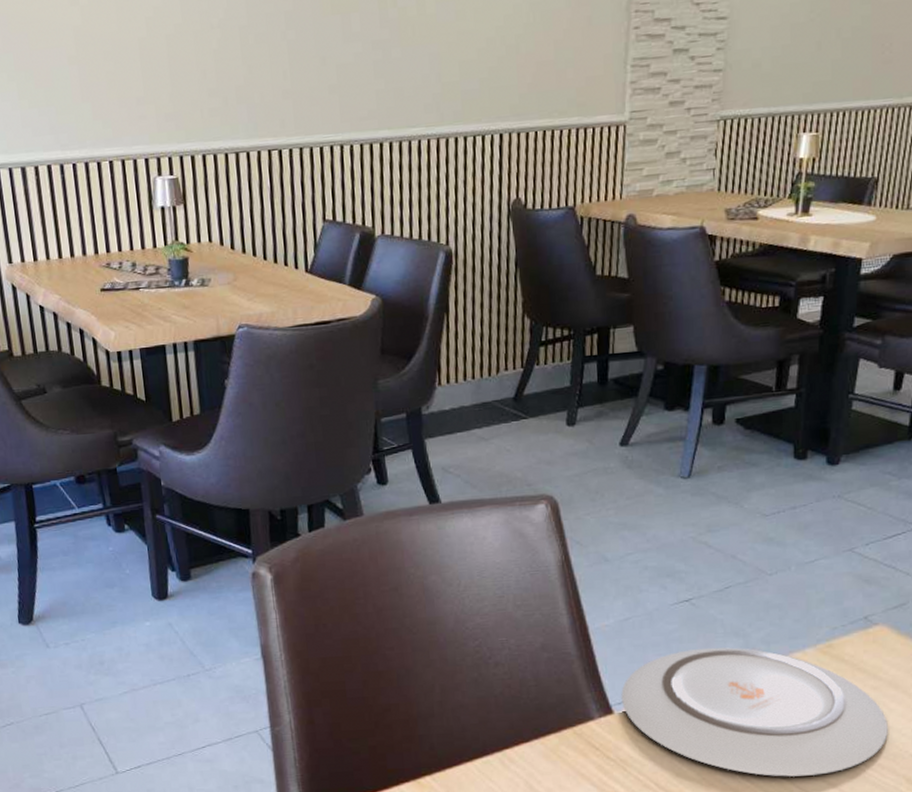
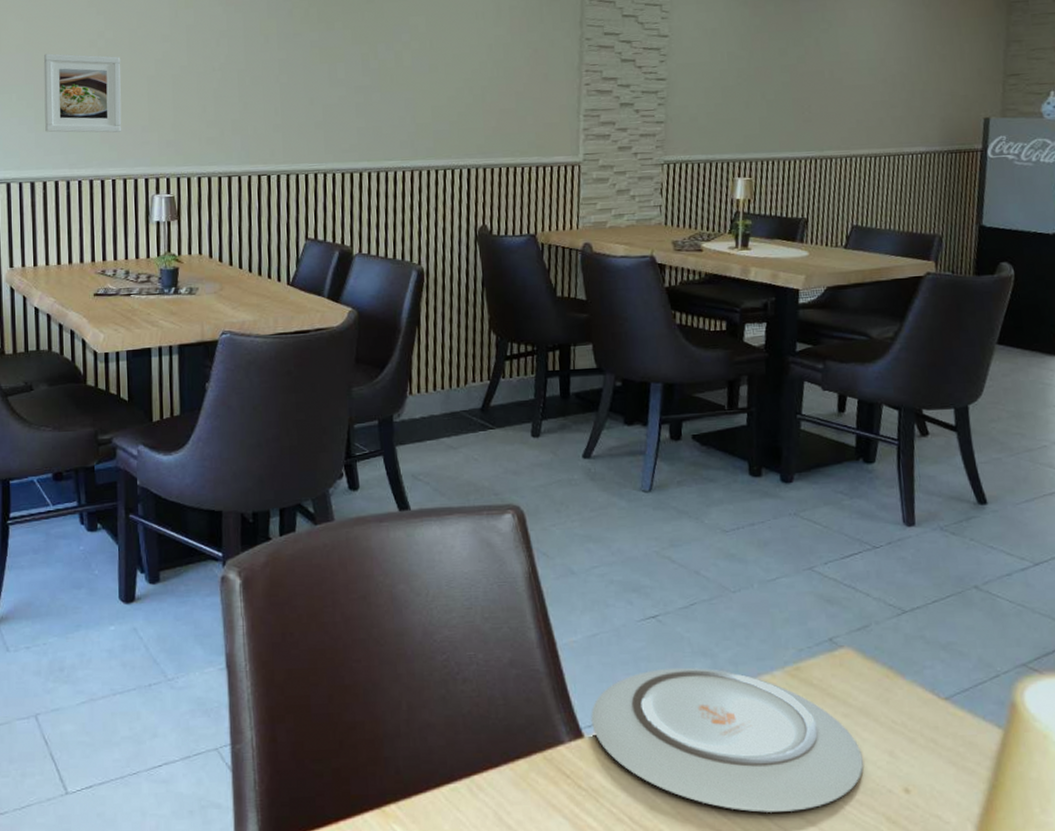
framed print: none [20,15,114,109] -> present [43,53,122,133]

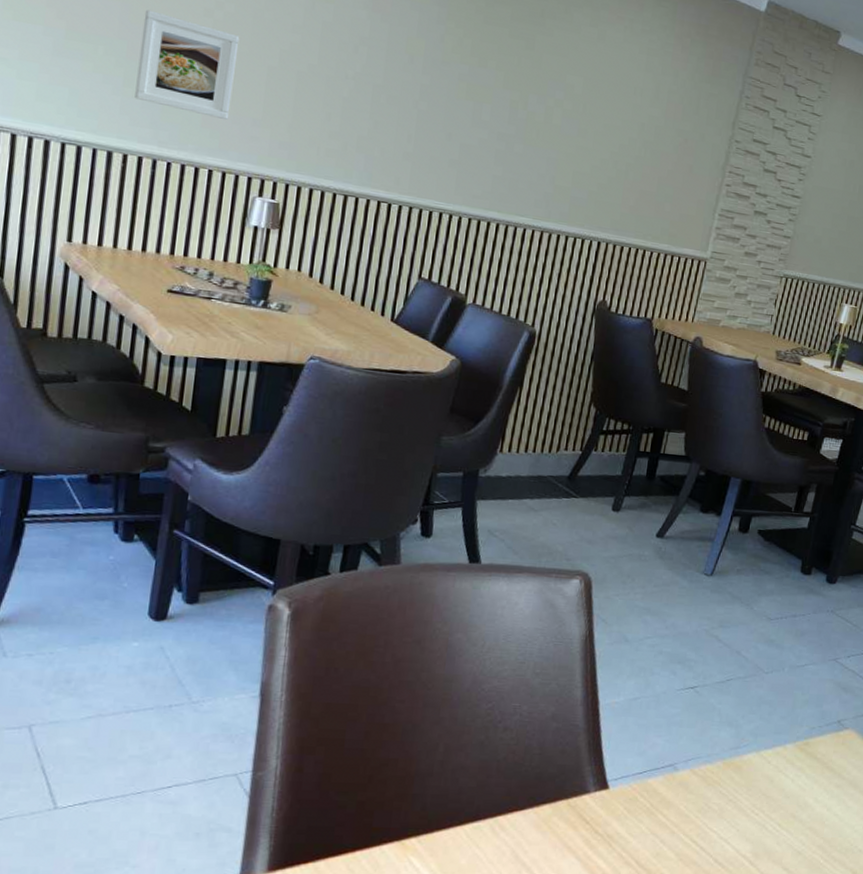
plate: present [591,667,864,814] -> none [618,734,845,864]

